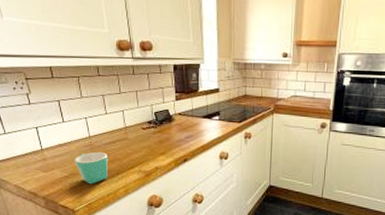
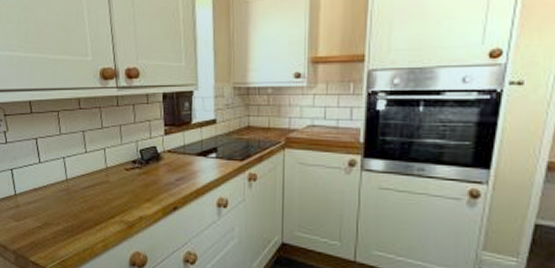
mug: present [74,151,108,185] -> none [49,197,86,237]

